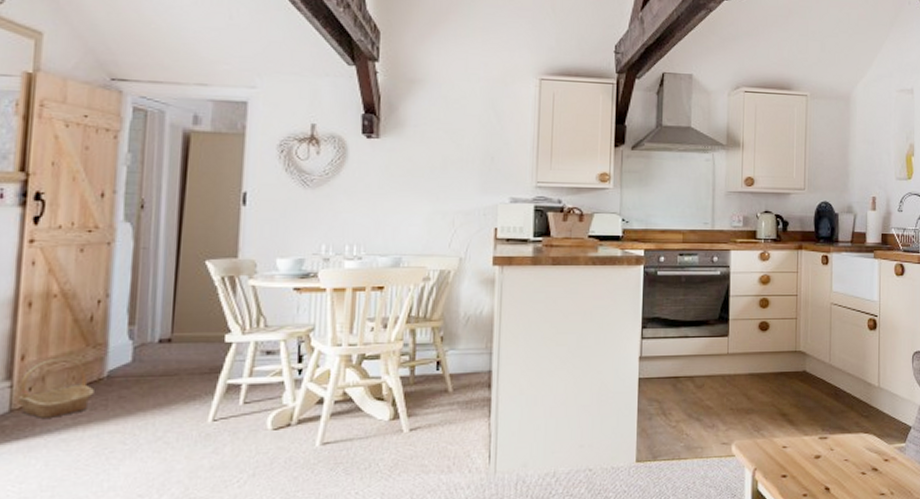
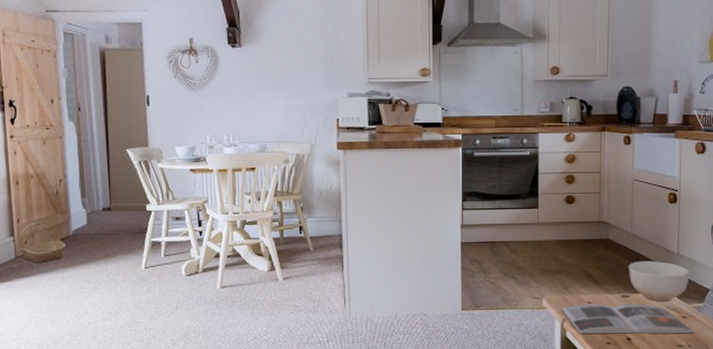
magazine: none [753,446,897,485] -> present [562,303,695,334]
bowl: none [826,395,892,444] -> present [628,260,691,302]

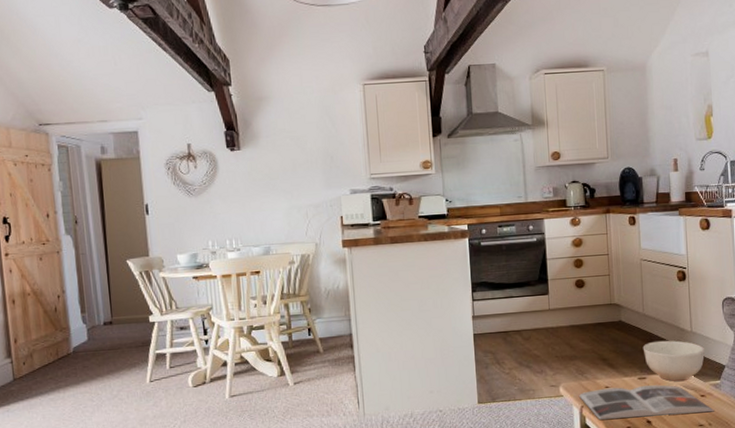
basket: present [19,221,66,263] -> none [16,339,66,384]

